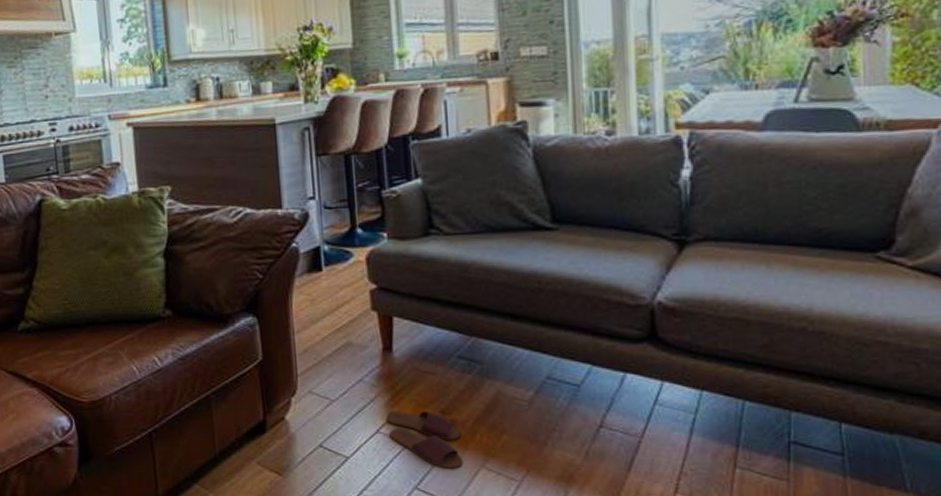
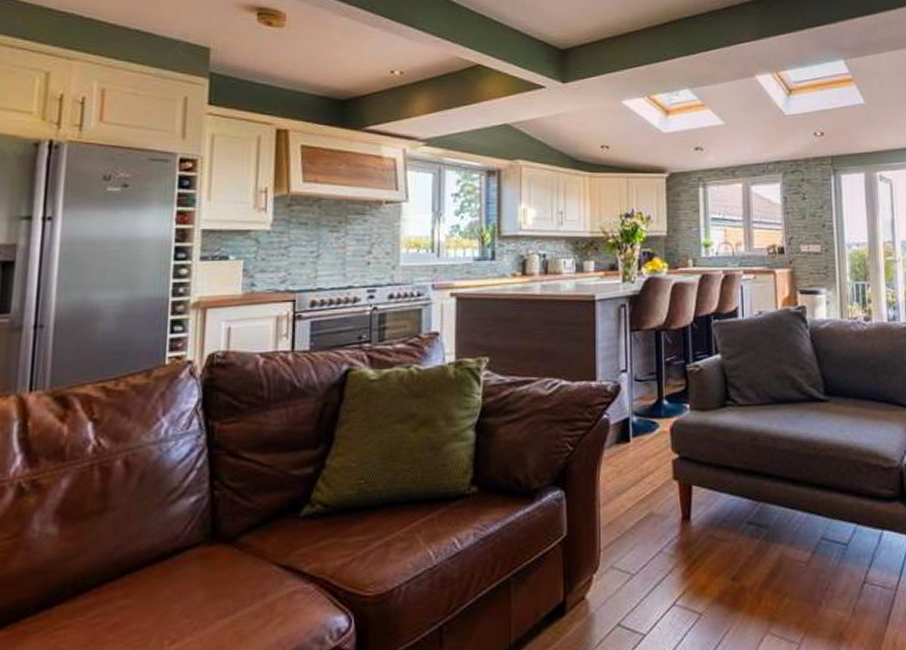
slippers: present [387,411,463,469] -> none [683,578,751,638]

